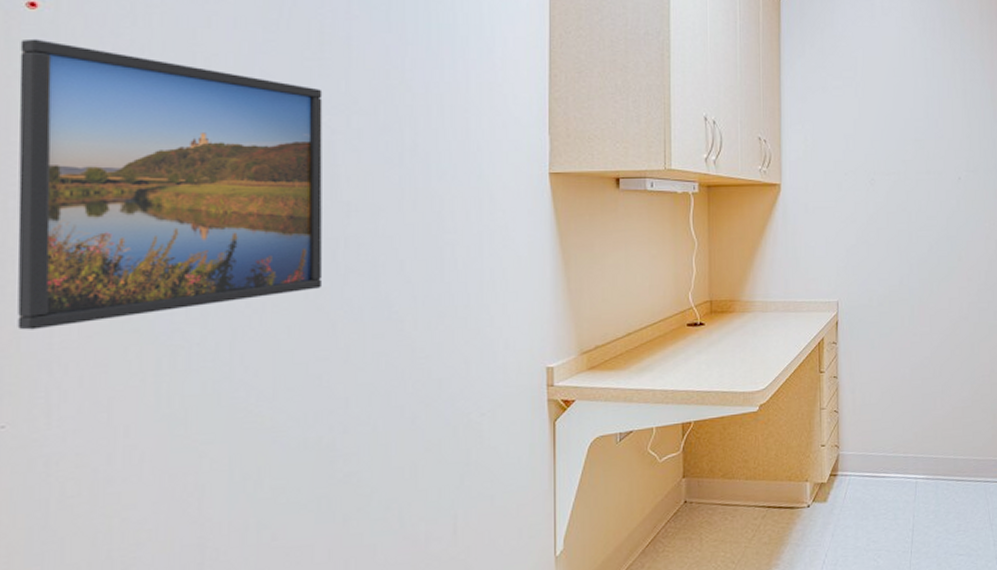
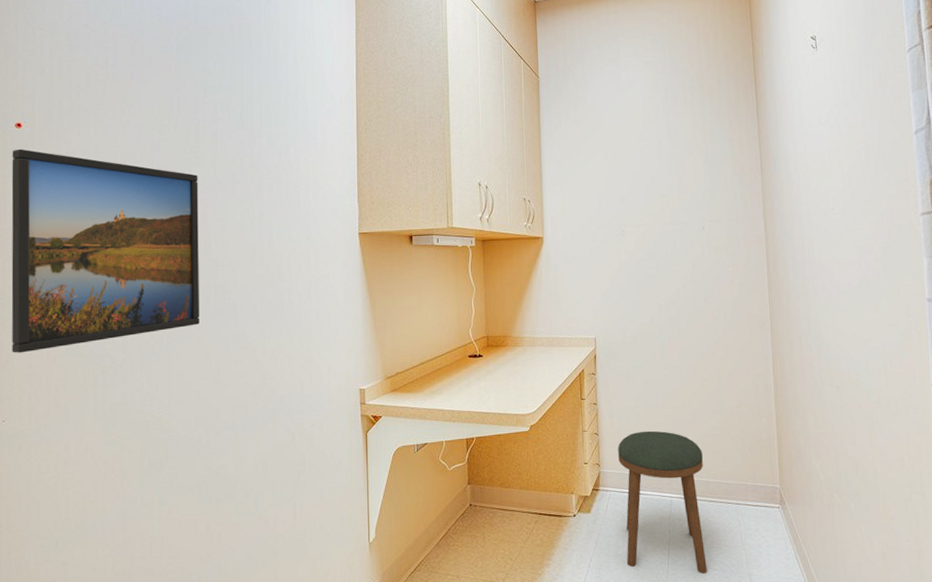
stool: none [860,405,953,560] -> present [618,430,707,573]

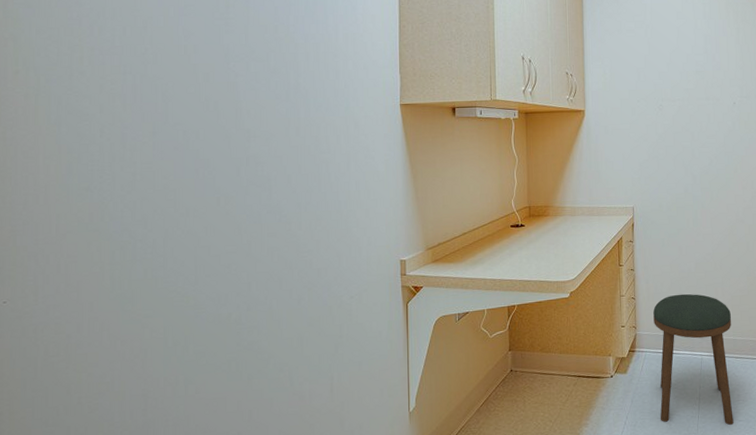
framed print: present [11,148,199,353] -> none [13,9,229,230]

